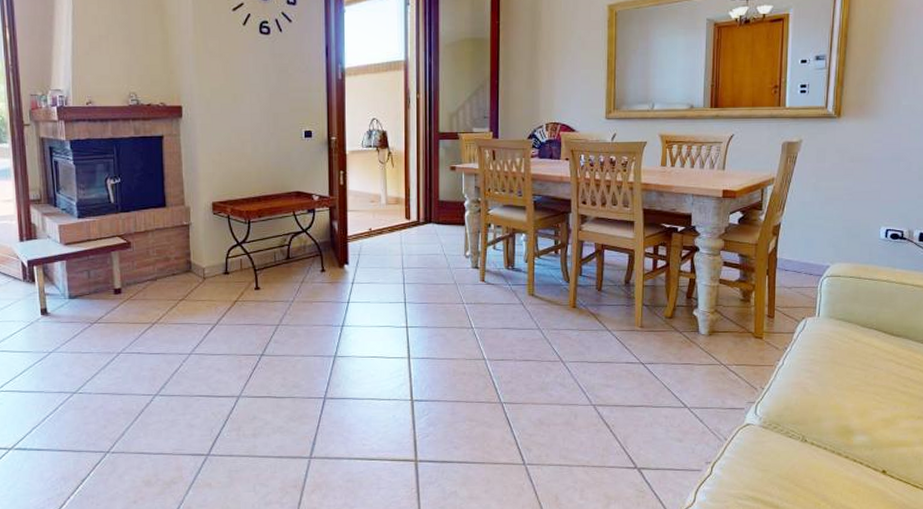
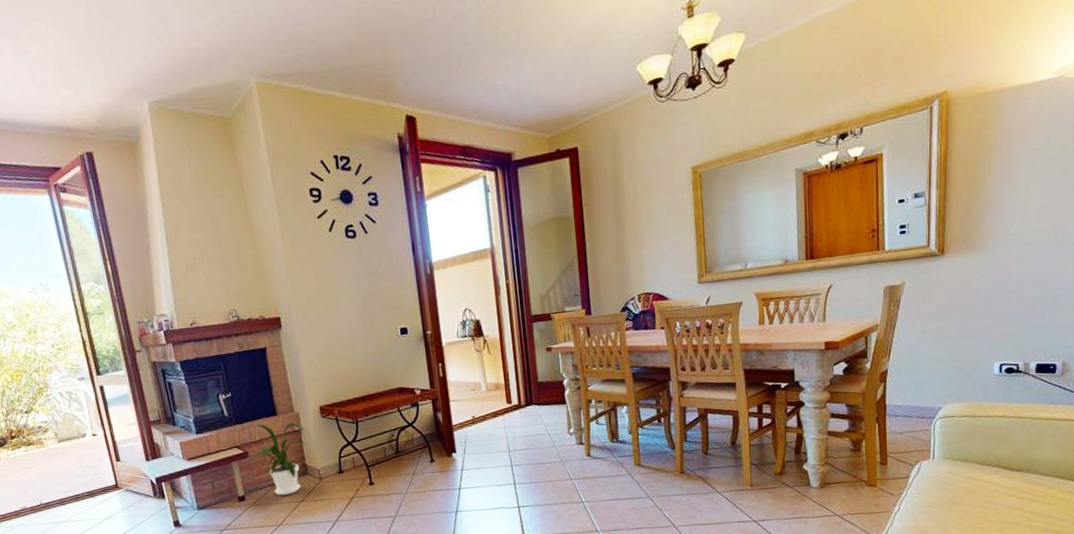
house plant: none [129,215,195,292] -> present [248,422,307,496]

